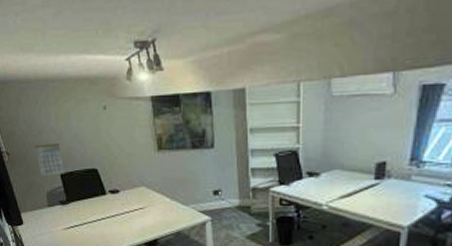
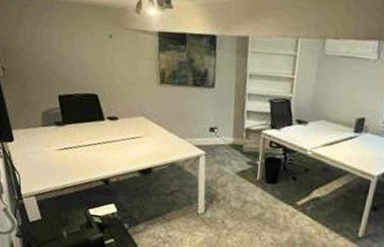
calendar: present [34,142,65,177] -> none [33,63,64,96]

